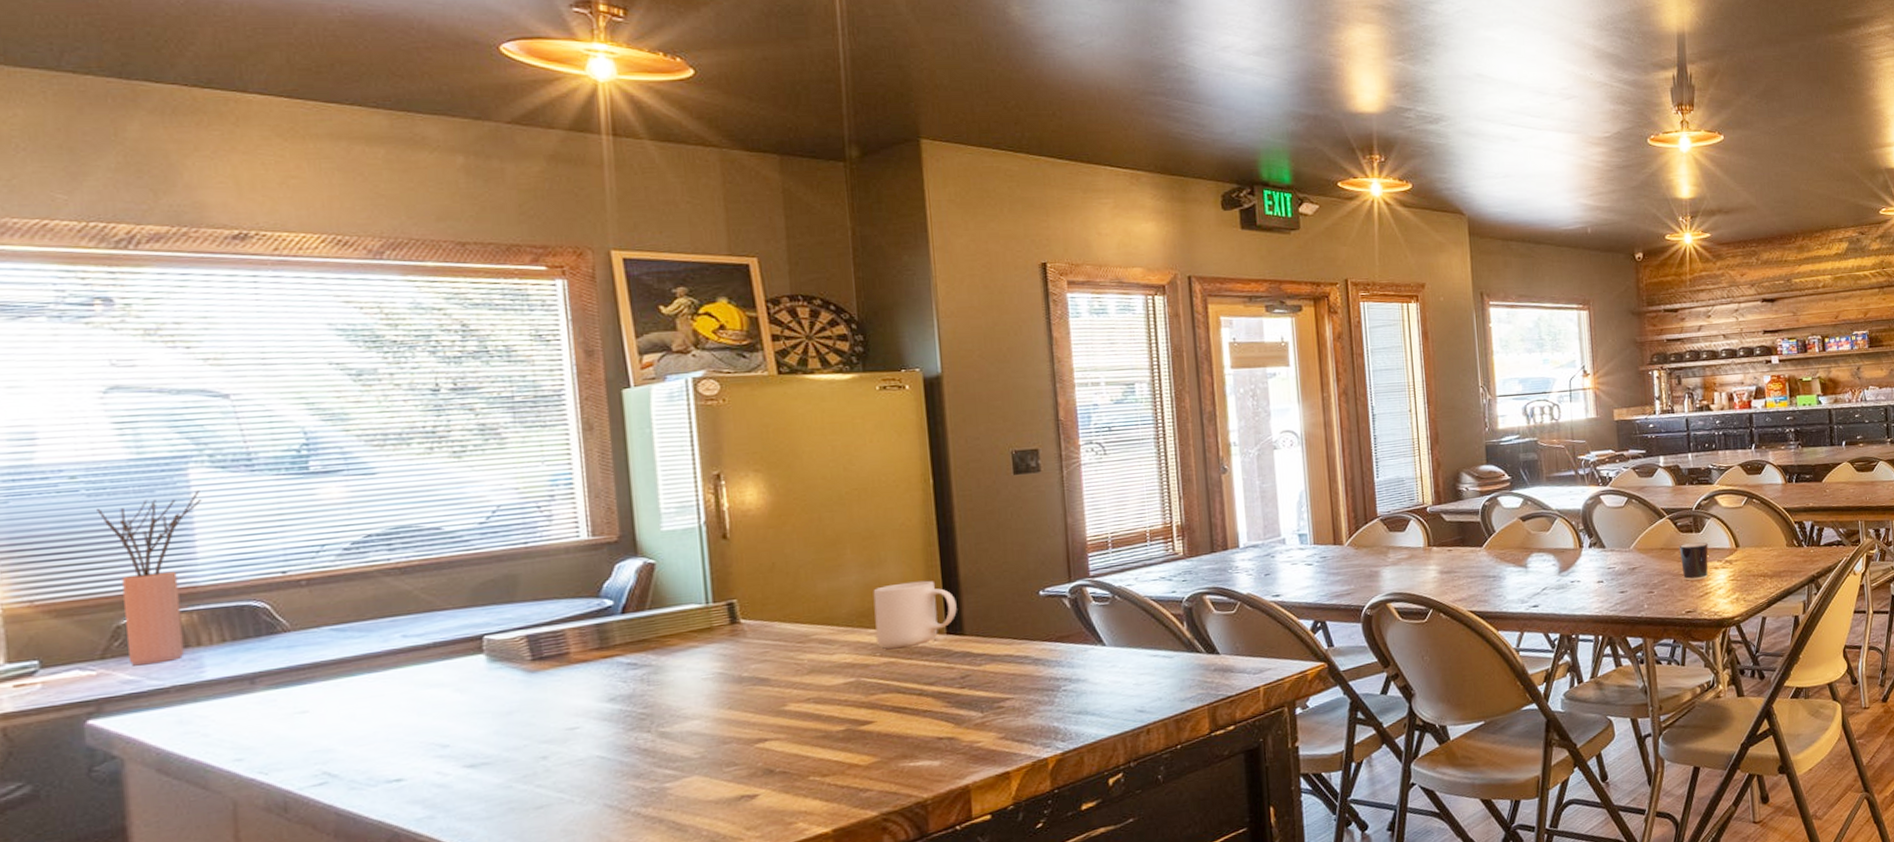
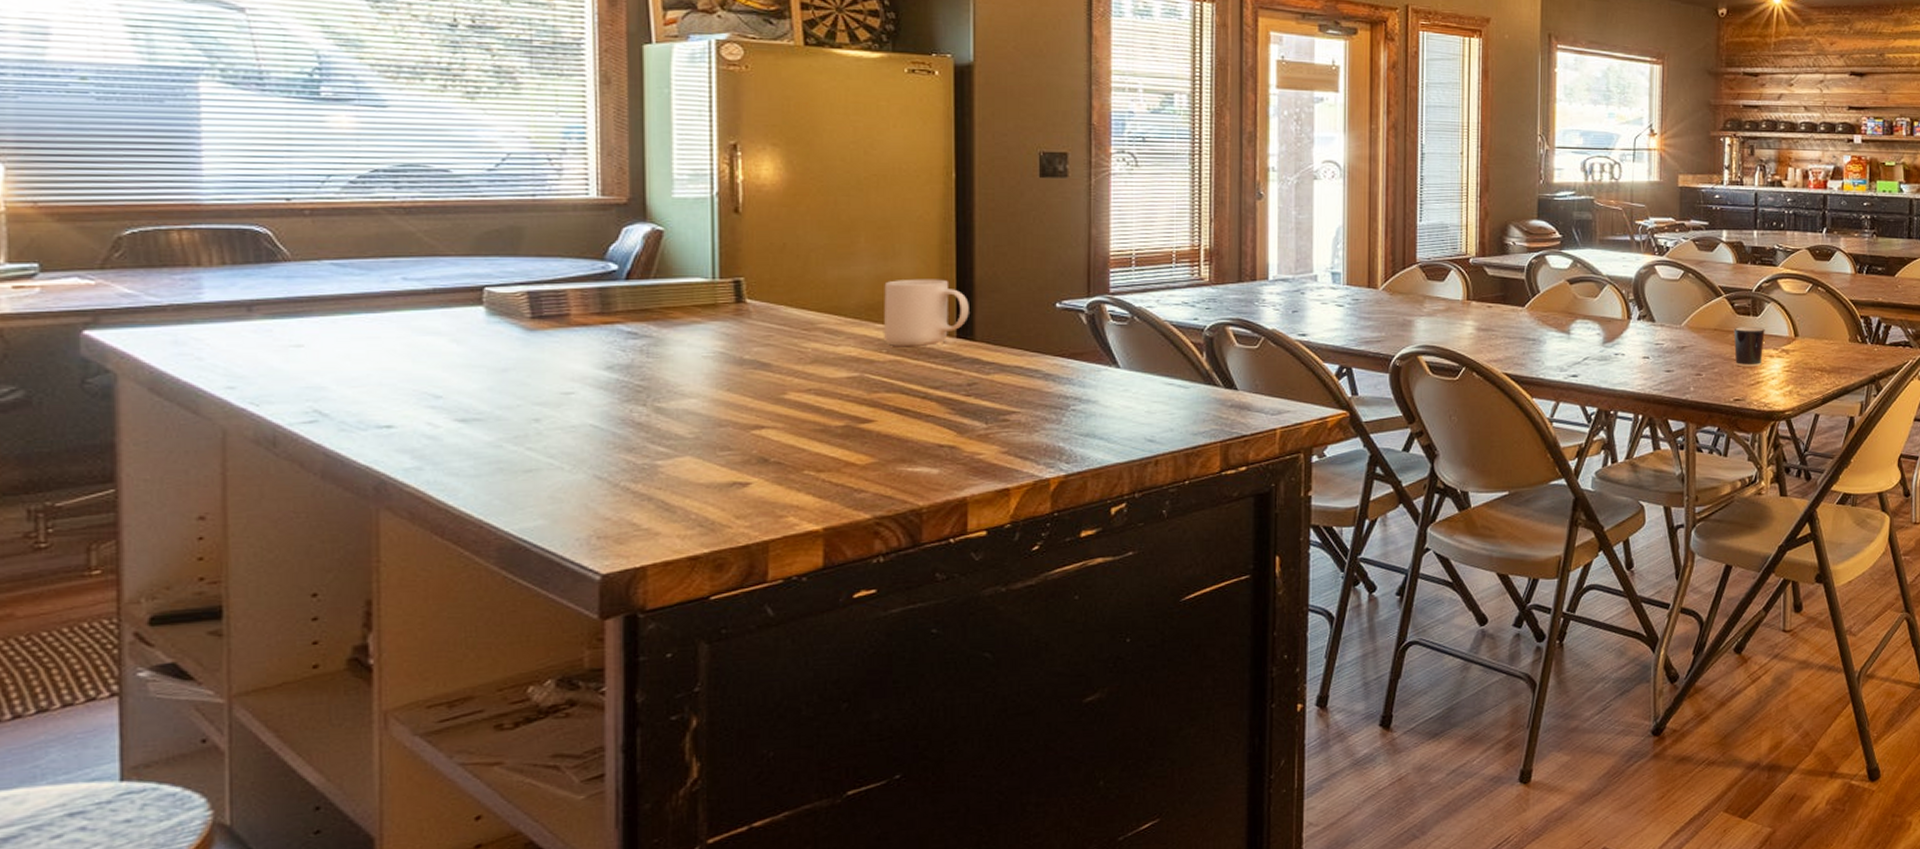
vase: present [97,491,203,666] -> none [106,105,211,280]

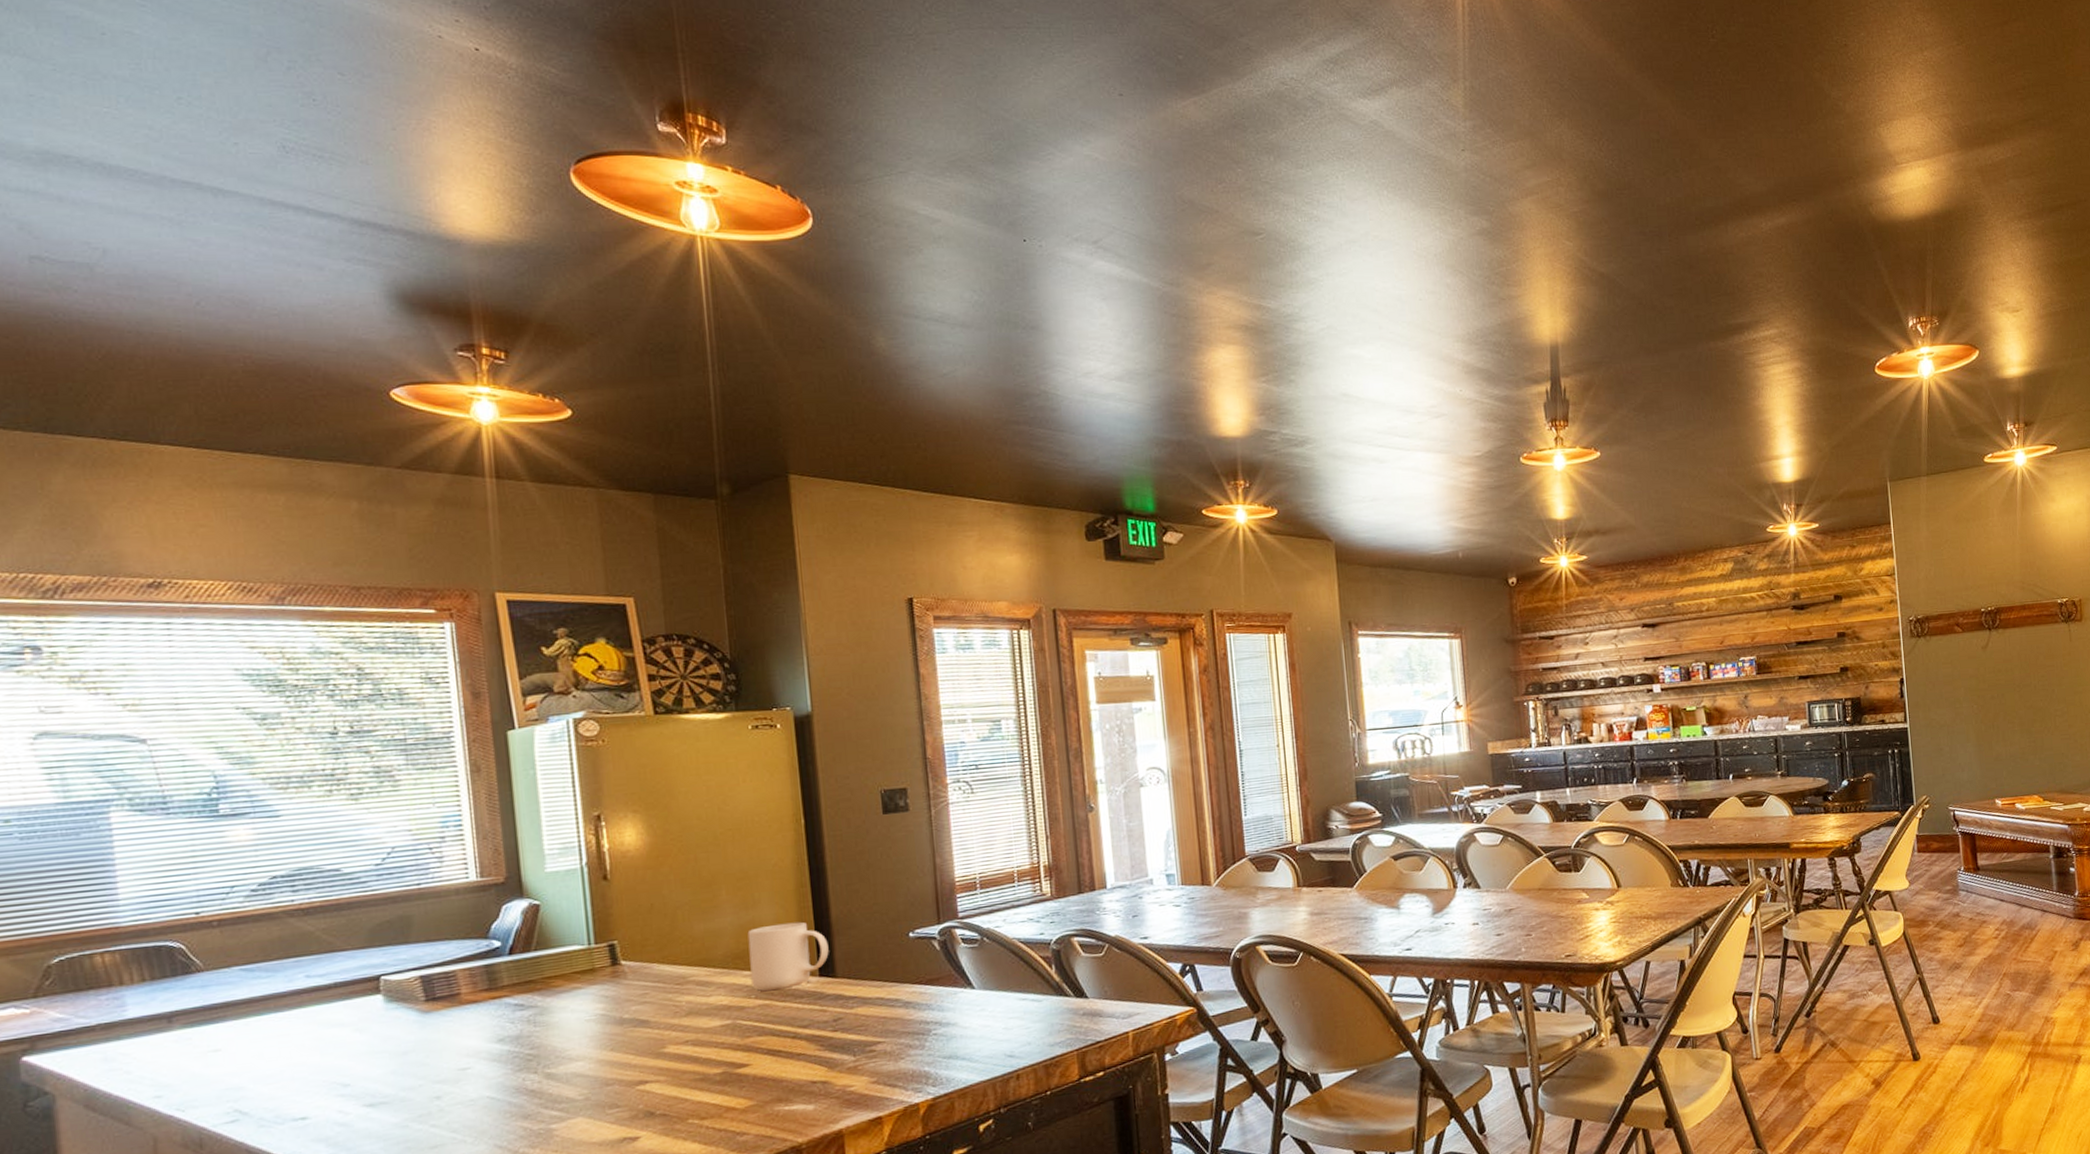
mug: present [1733,327,1765,367] -> none [1557,882,1589,923]

